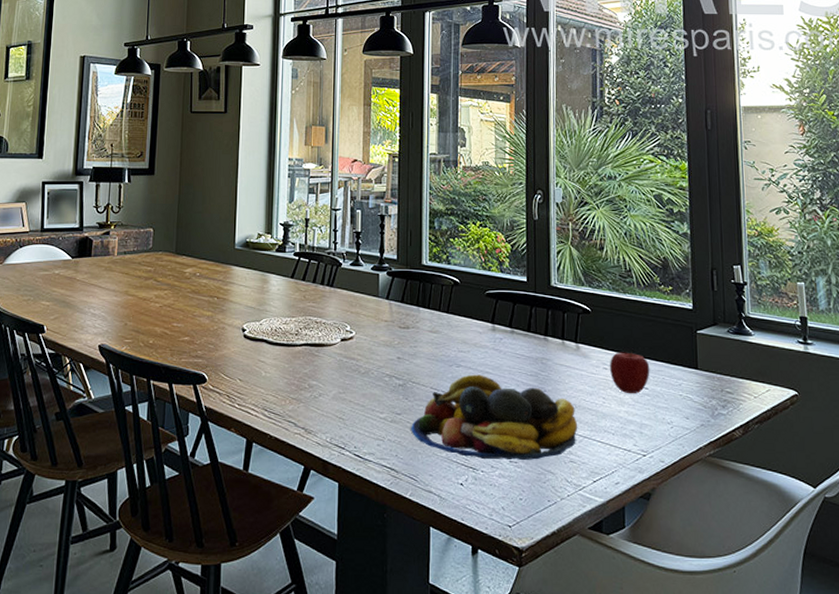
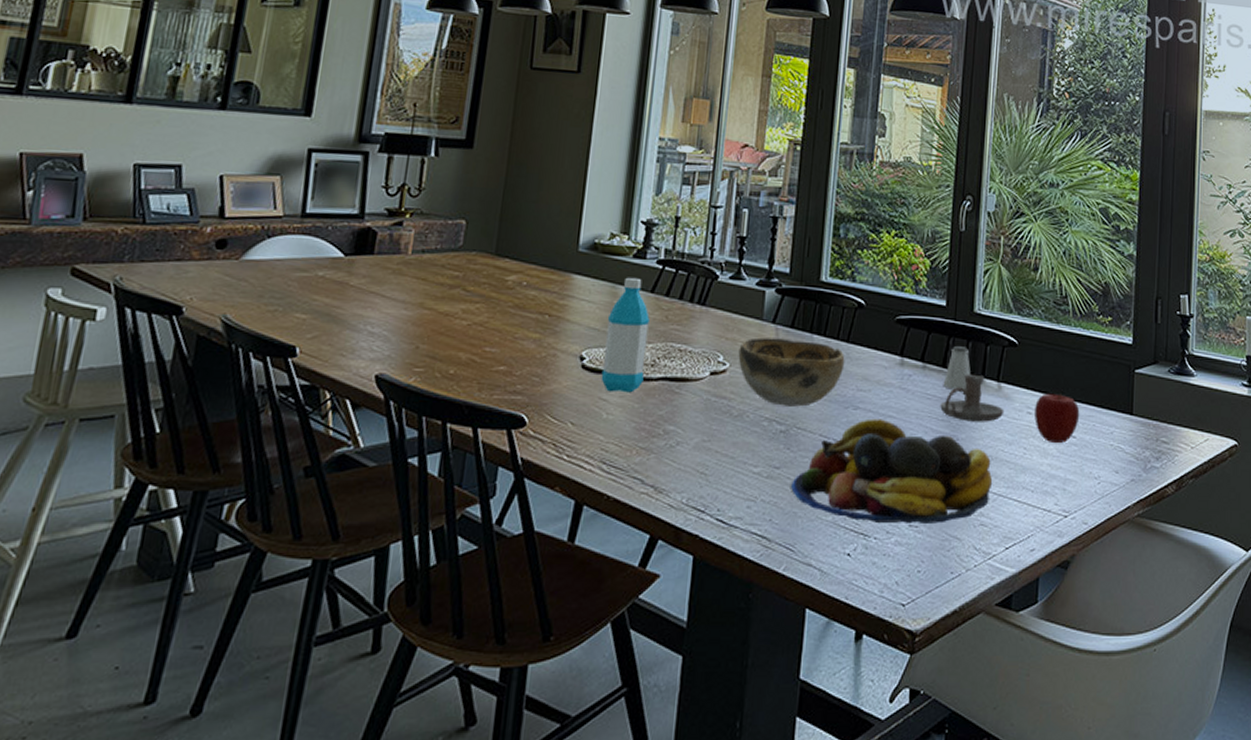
water bottle: none [259,267,293,356] -> present [601,277,651,393]
decorative bowl: none [361,311,447,365] -> present [738,337,845,407]
candle holder: none [528,337,584,377] -> present [940,374,1005,422]
saltshaker: none [529,314,552,350] -> present [943,346,970,390]

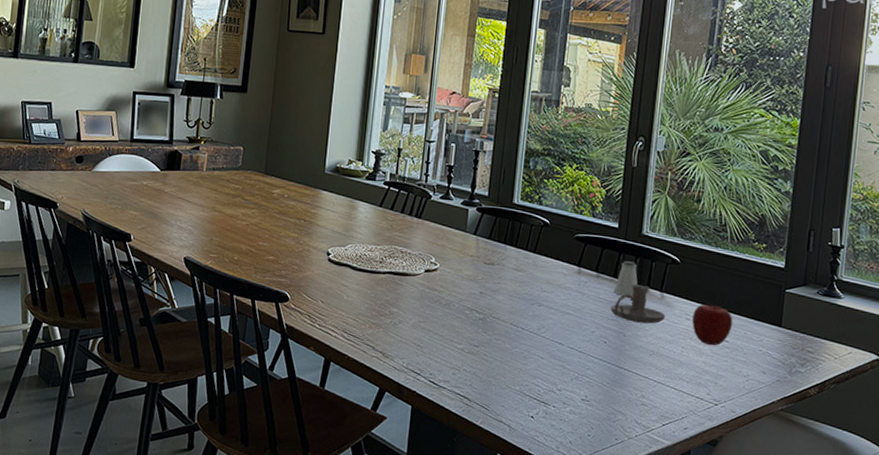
water bottle: present [601,277,651,393] -> none [342,194,379,282]
decorative bowl: present [738,337,845,407] -> none [446,245,532,301]
fruit bowl: present [791,418,993,524] -> none [487,314,654,400]

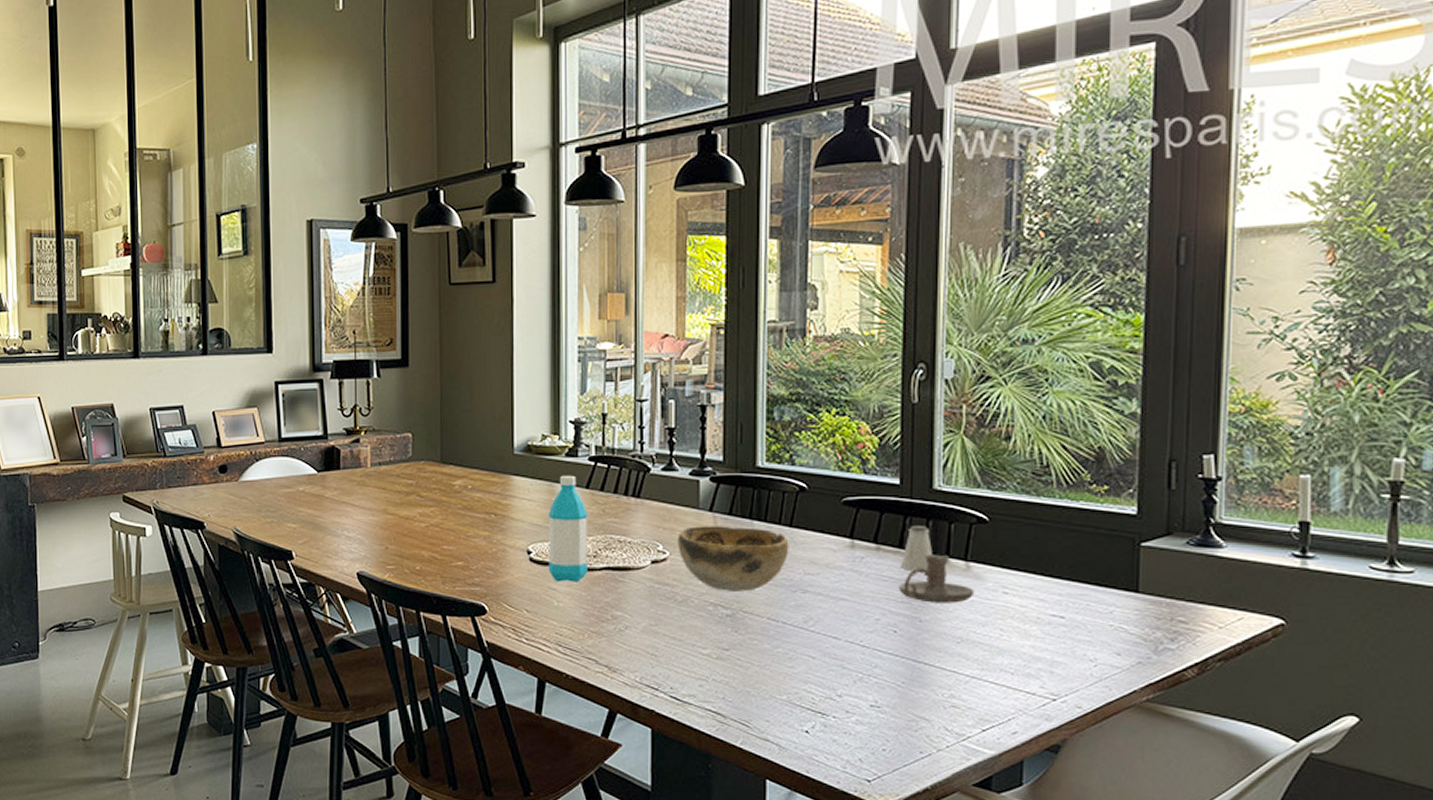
water bottle: none [342,194,379,282] -> present [548,475,589,582]
decorative bowl: none [446,245,532,301] -> present [677,526,789,592]
apple: present [692,304,733,346] -> none [1012,572,1069,625]

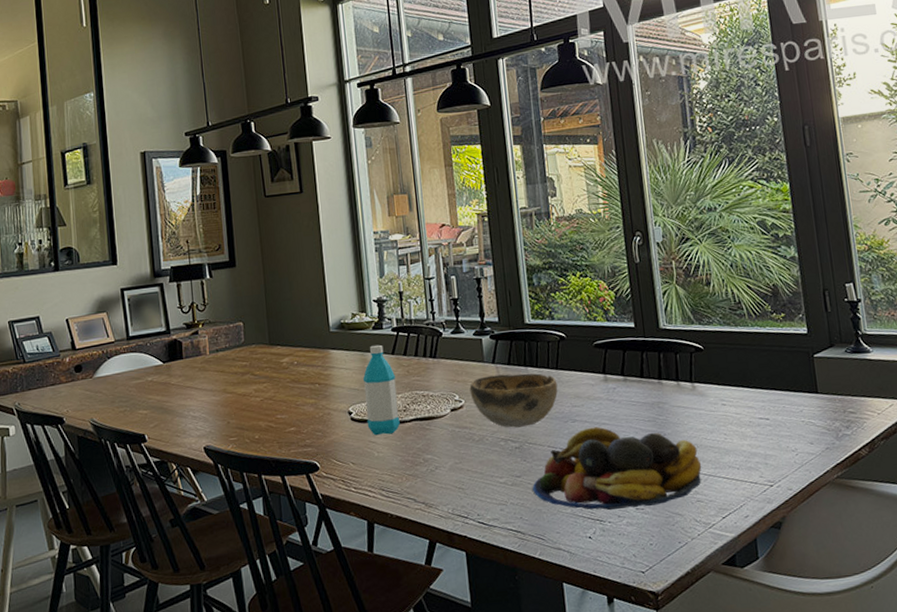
fruit bowl: none [742,602,964,704] -> present [532,426,702,510]
candle holder: present [899,554,975,603] -> none [644,379,702,419]
saltshaker: present [900,526,932,571] -> none [643,358,666,395]

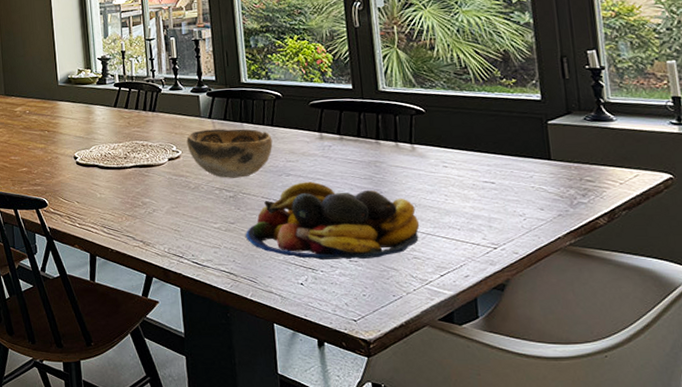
water bottle: present [362,344,400,436] -> none [87,98,121,179]

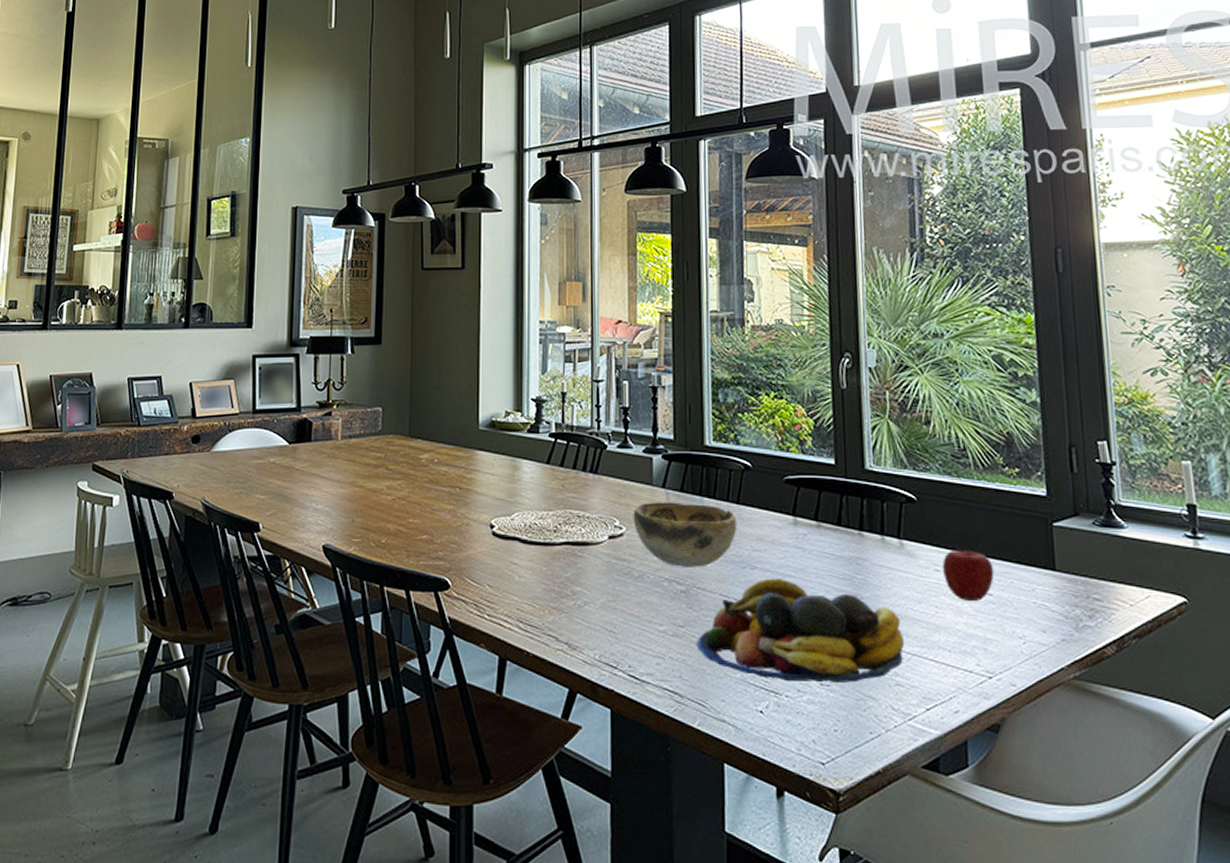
apple: none [450,148,496,190] -> present [943,549,995,602]

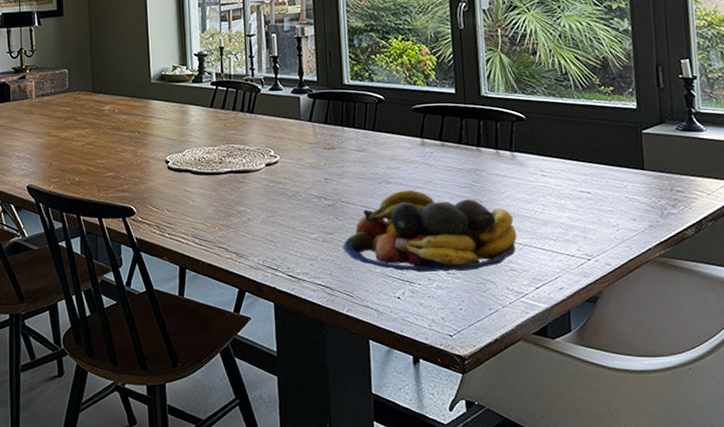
decorative bowl: present [633,502,737,567] -> none [285,133,374,186]
apple: present [943,549,995,602] -> none [548,157,592,200]

